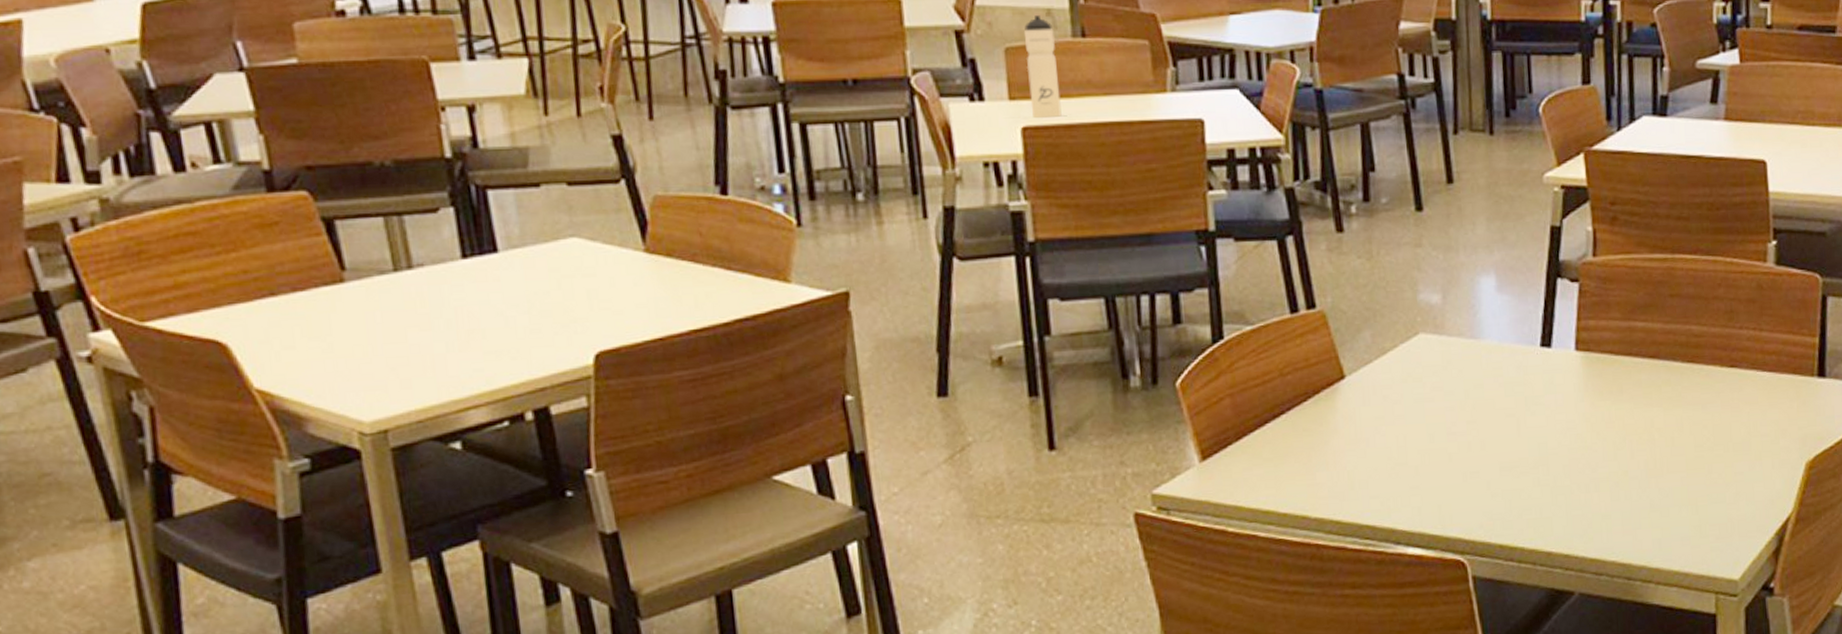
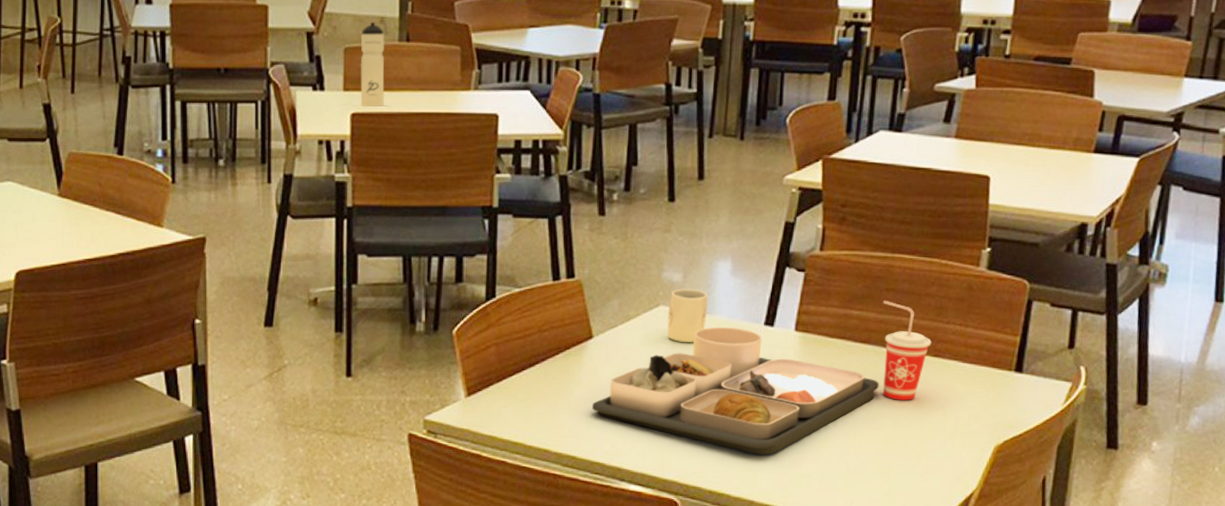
food tray: none [1352,352,1675,498] -> present [592,326,879,455]
mug: none [1429,311,1475,375] -> present [667,288,708,343]
beverage cup: none [1668,307,1726,420] -> present [882,300,932,400]

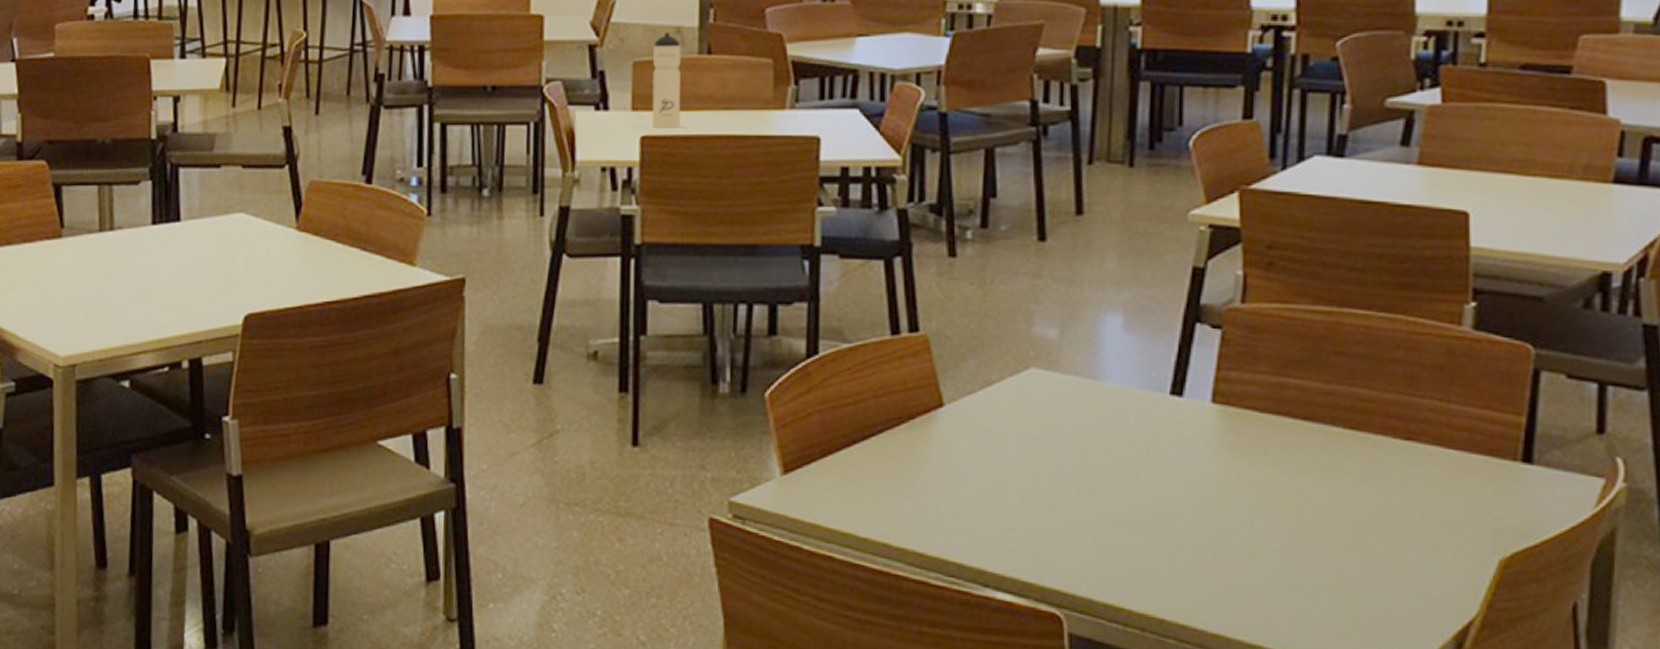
food tray: present [592,326,879,455] -> none [944,395,1331,561]
mug: present [667,288,708,343] -> none [1040,347,1094,415]
beverage cup: present [882,300,932,400] -> none [1330,366,1401,496]

